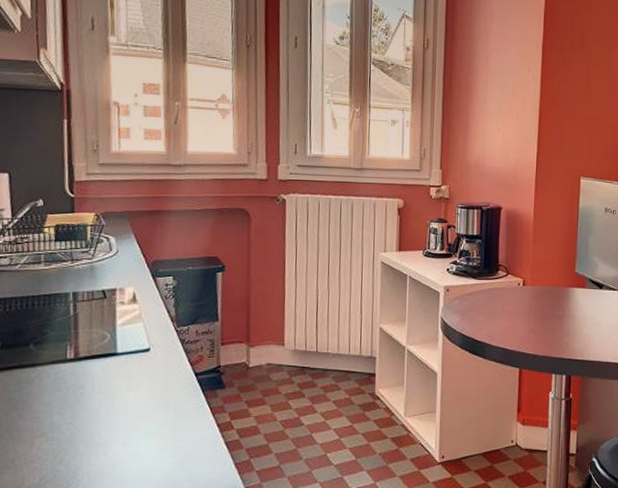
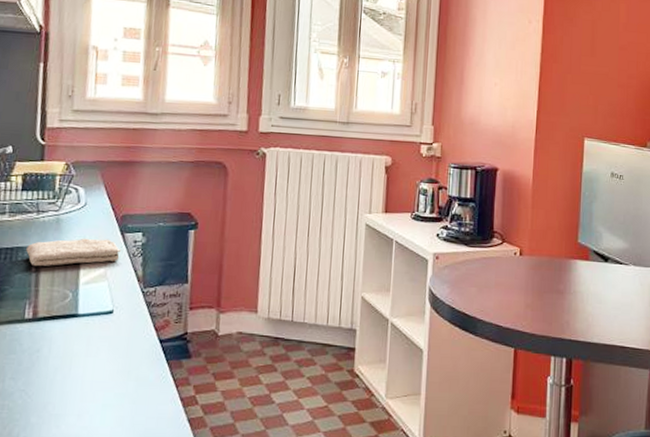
washcloth: none [64,283,154,311] -> present [26,238,122,267]

